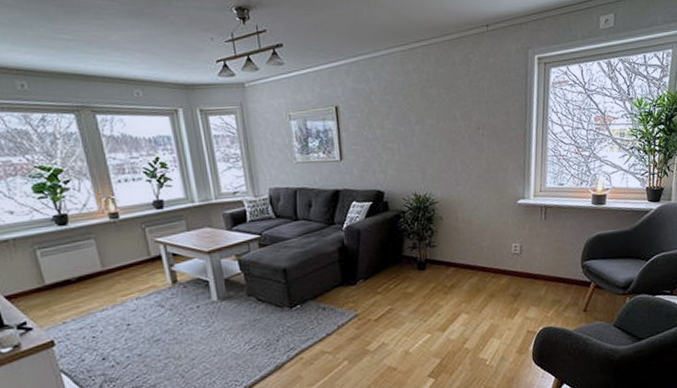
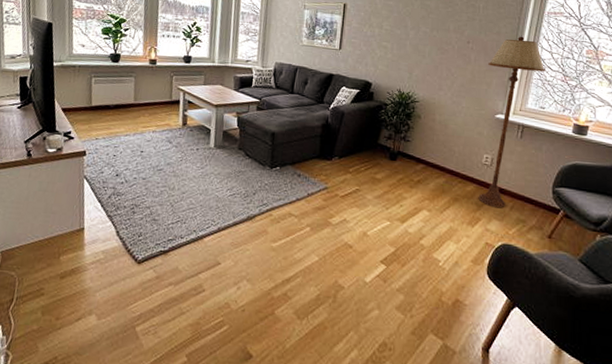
floor lamp: none [502,112,559,295] -> present [478,36,545,209]

